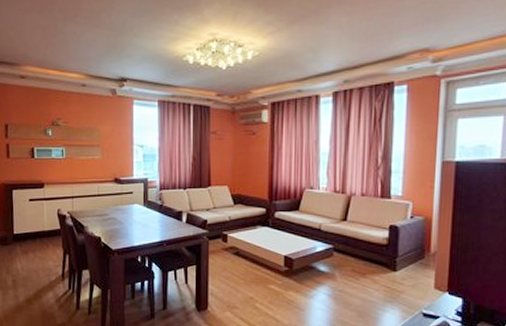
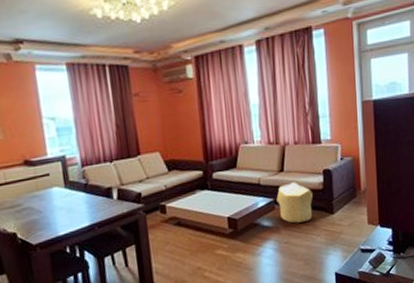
pouf: none [336,233,375,274] -> present [276,182,313,224]

